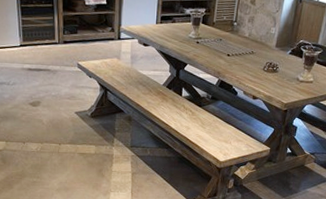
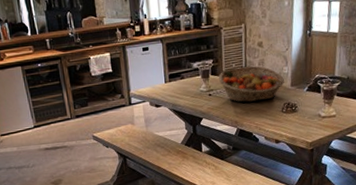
fruit basket: none [209,20,270,56] -> present [219,66,284,103]

